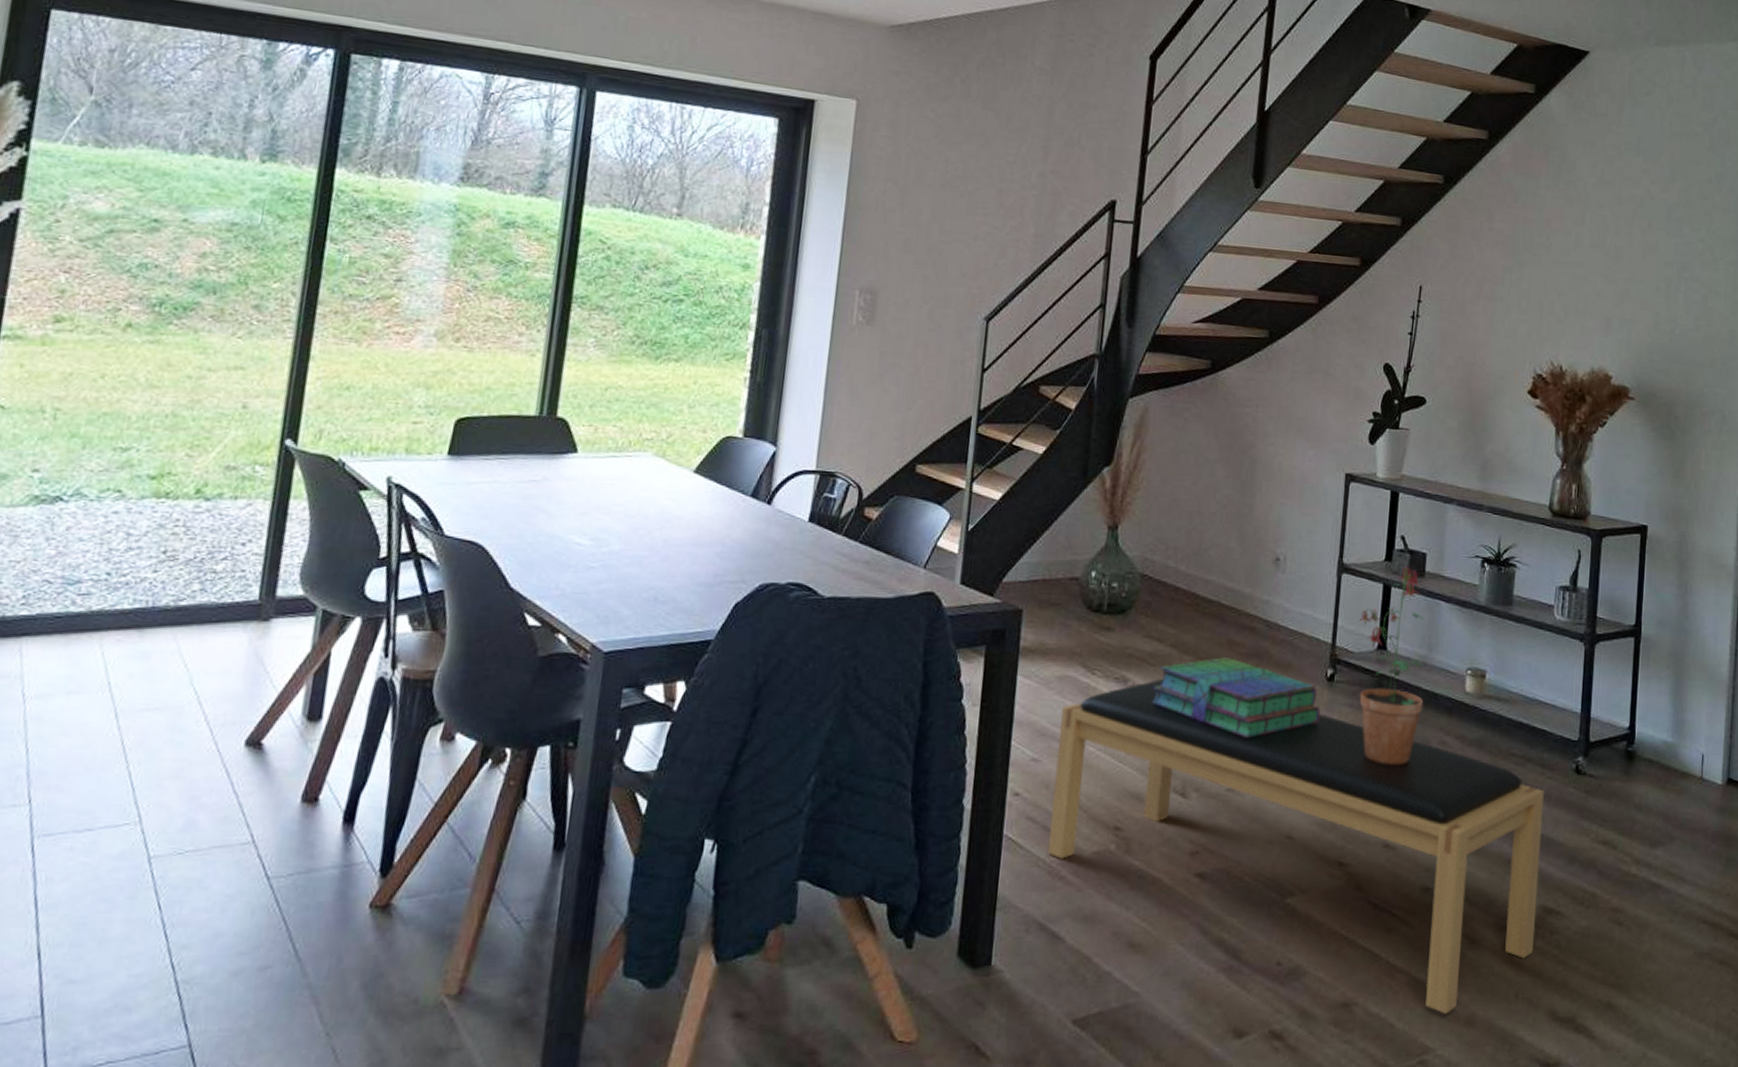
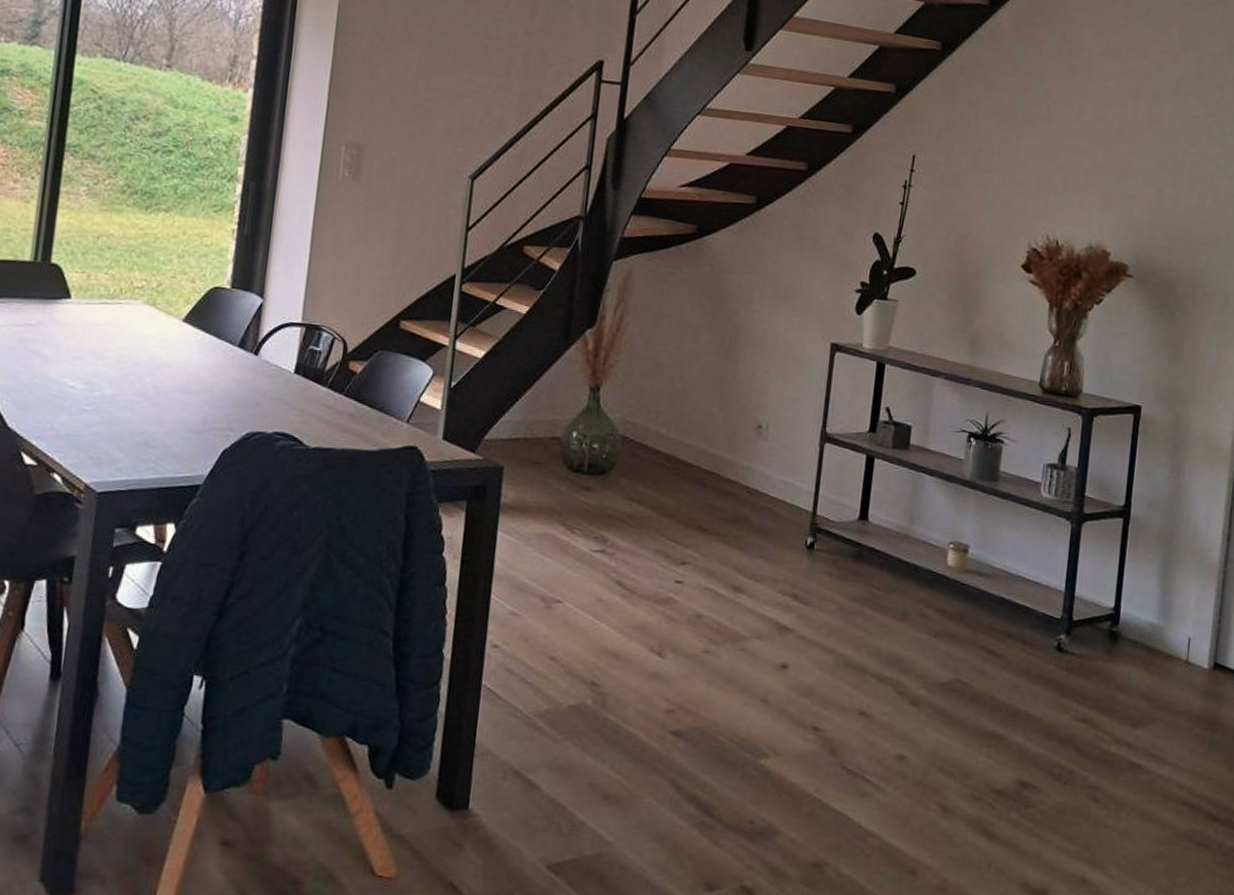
bench: present [1047,679,1545,1014] -> none [524,540,1025,879]
stack of books: present [1152,657,1320,738] -> none [631,521,799,601]
potted plant: present [1359,566,1425,765] -> none [838,438,908,635]

